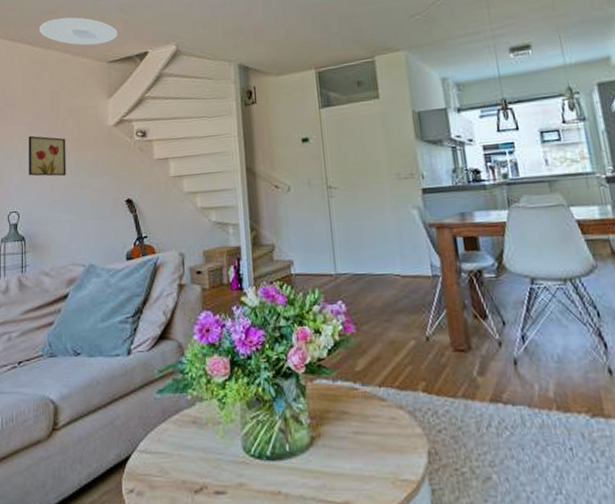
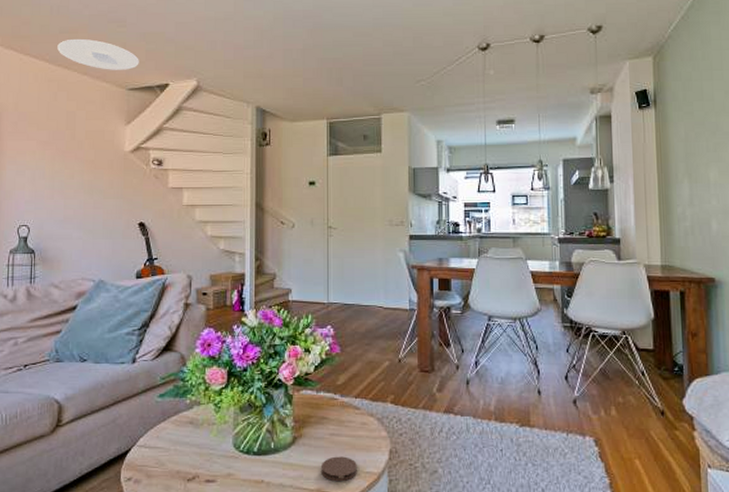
wall art: present [29,135,66,177] -> none [41,153,81,196]
coaster: none [347,460,391,493] -> present [322,456,357,482]

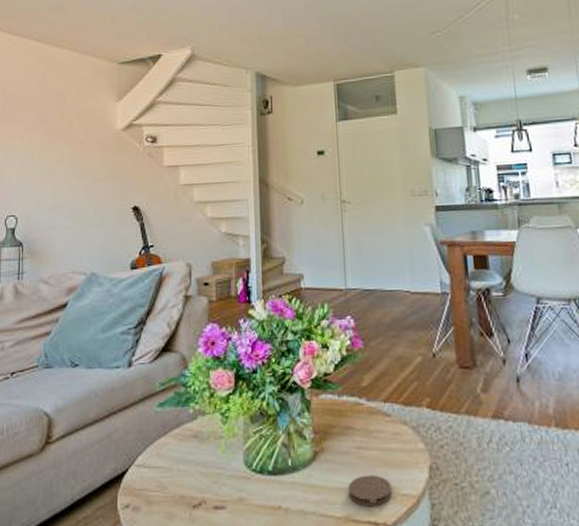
ceiling light: present [57,38,139,70] -> none [46,14,130,45]

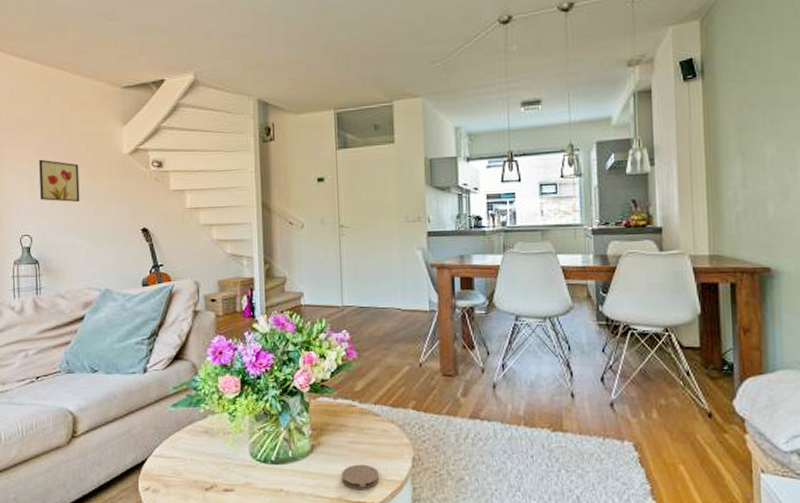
wall art: none [29,136,71,181] -> present [39,159,80,203]

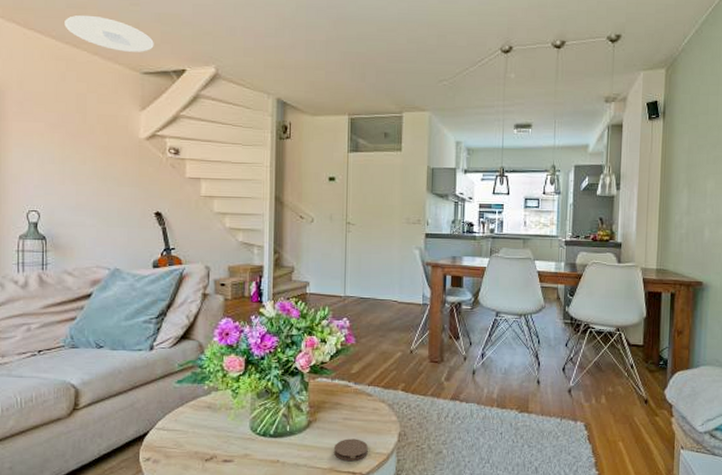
wall art: present [39,159,80,203] -> none [51,136,93,182]
ceiling light: none [47,35,132,68] -> present [65,15,154,52]

